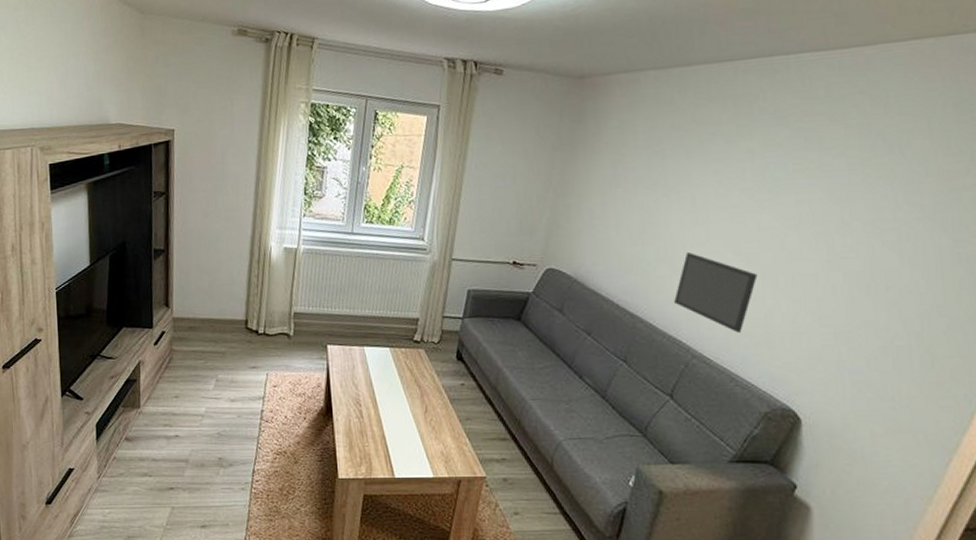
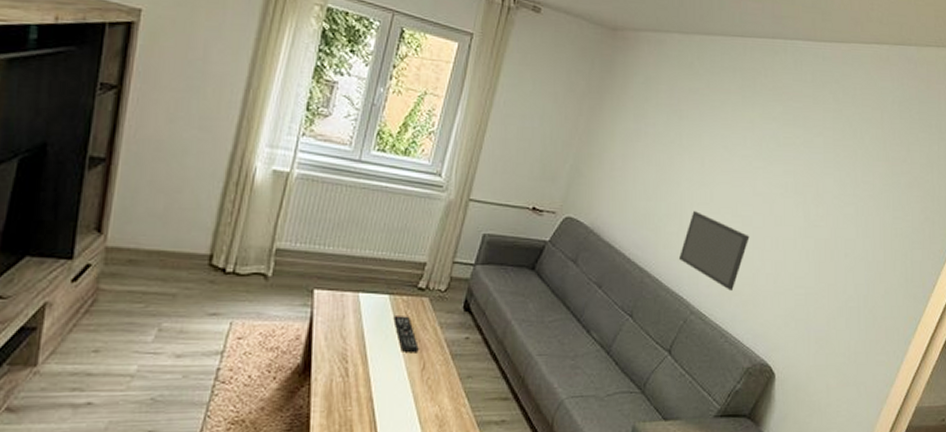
remote control: none [395,365,420,398] -> present [393,316,419,353]

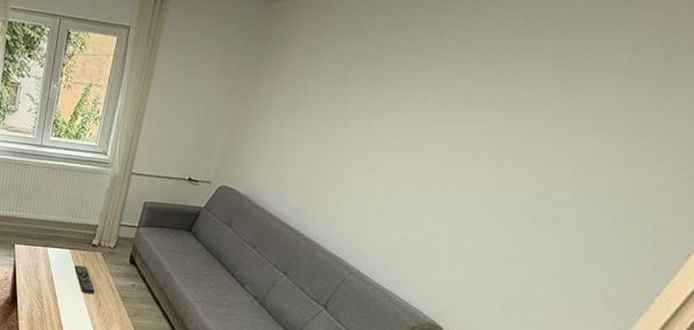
wall art: present [678,211,750,291] -> none [338,177,425,254]

